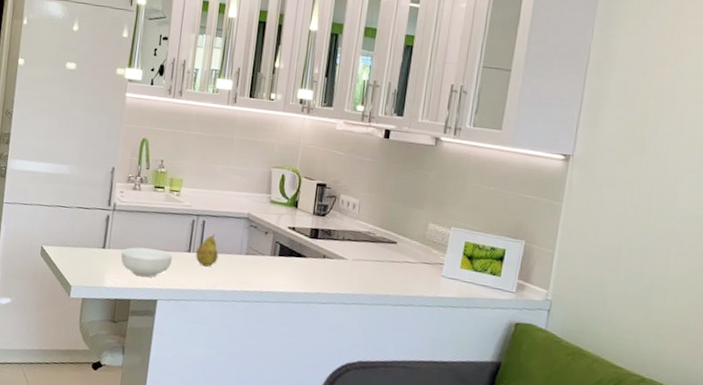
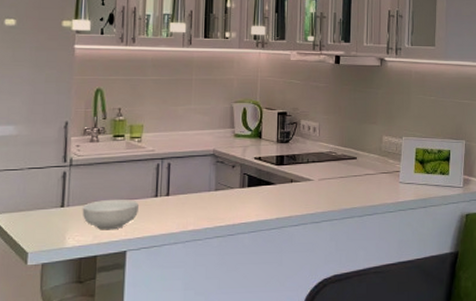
fruit: present [196,233,219,267] -> none [164,174,187,209]

